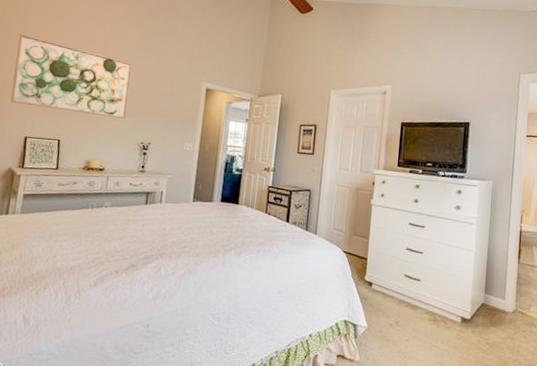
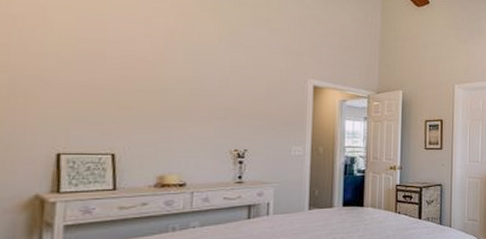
wall art: present [10,33,133,118] -> none [25,20,213,124]

